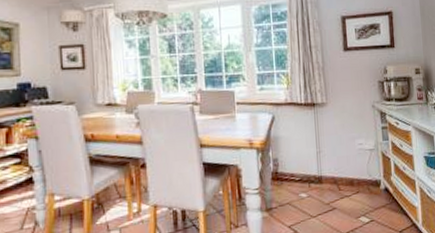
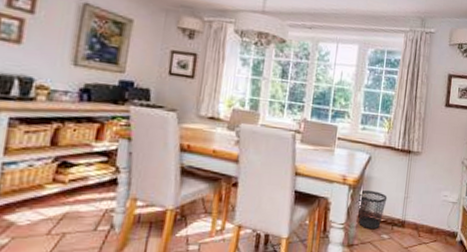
wastebasket: none [269,150,299,191] -> present [358,190,388,230]

